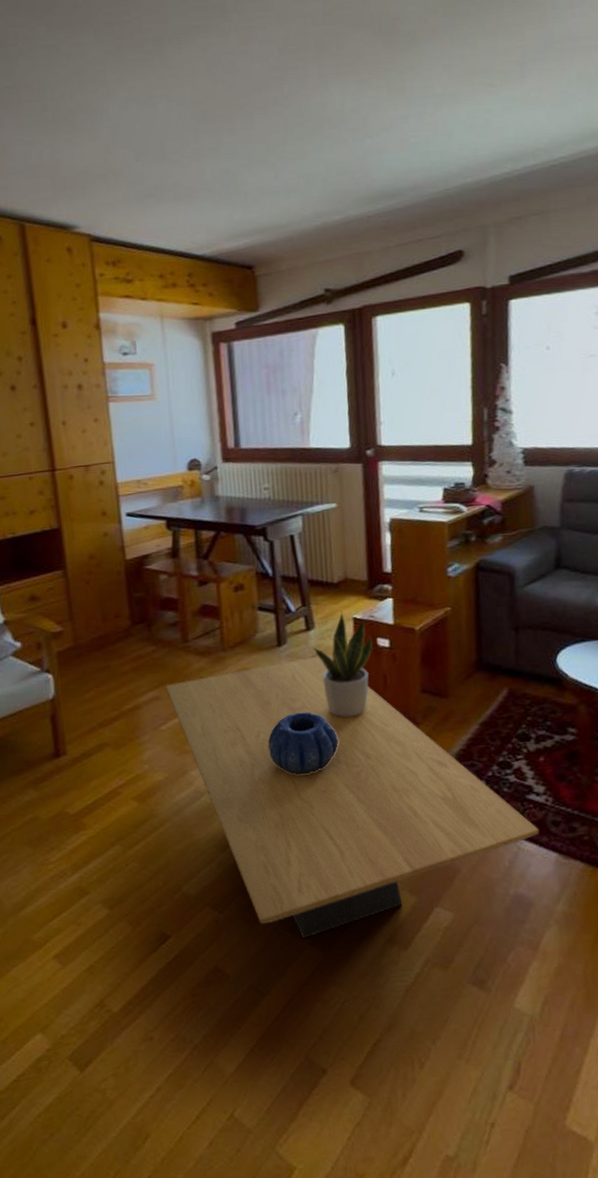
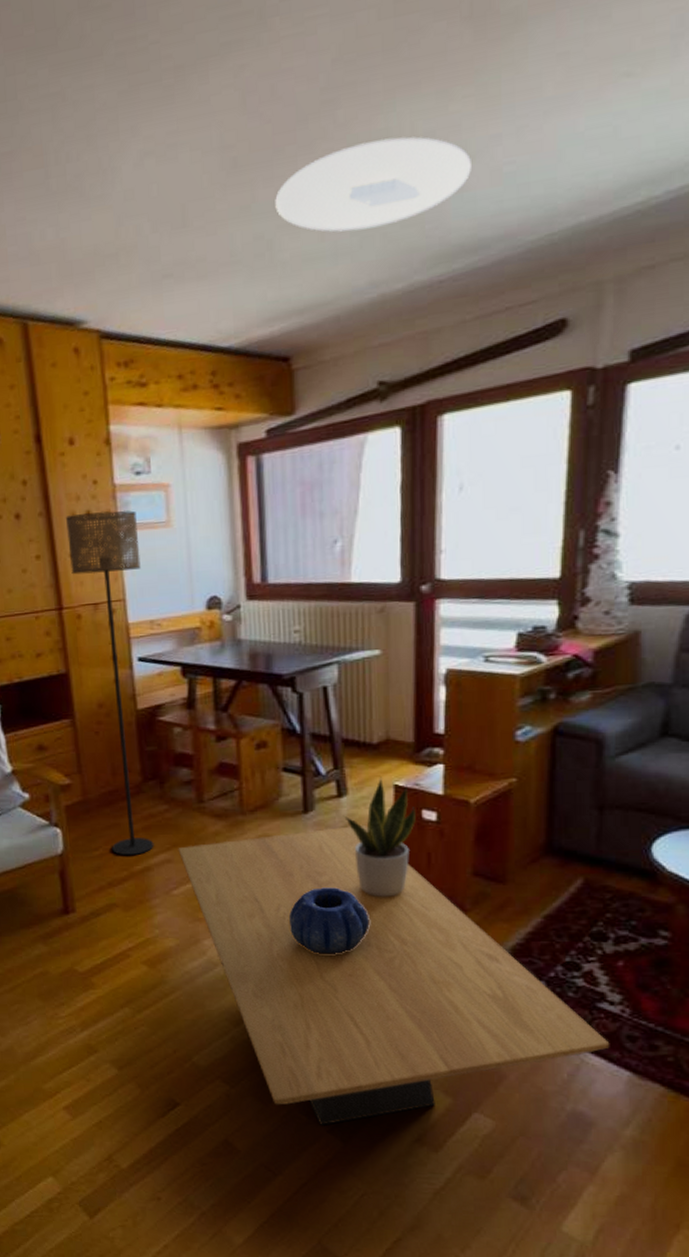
floor lamp: none [58,384,143,697] -> present [65,510,154,856]
ceiling light: none [237,109,387,174] -> present [275,136,471,232]

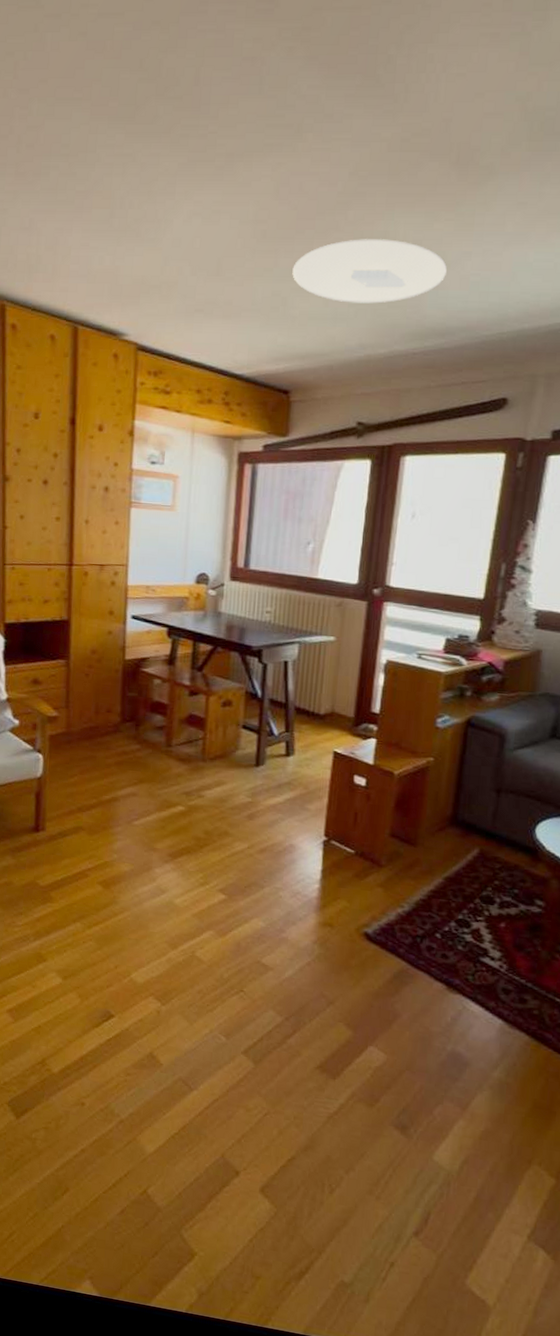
floor lamp: present [65,510,154,856] -> none [85,487,147,787]
coffee table: present [178,824,610,1125] -> none [143,781,488,1047]
decorative bowl: present [288,887,370,954] -> none [231,832,300,893]
potted plant: present [343,776,416,898] -> none [288,743,349,848]

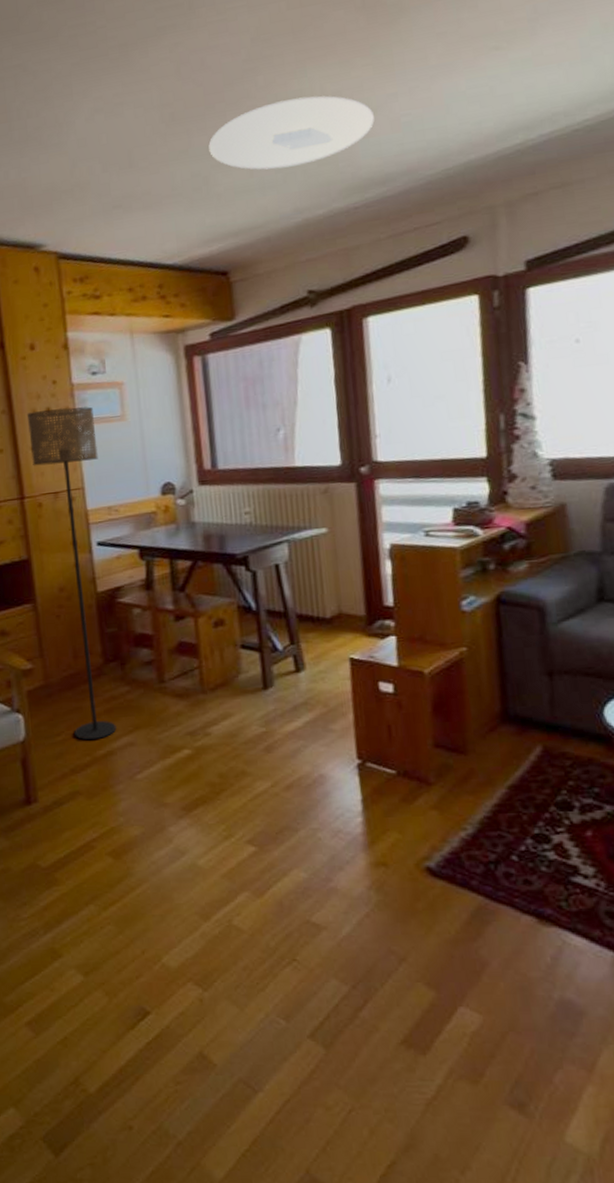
floor lamp: none [85,487,147,787] -> present [26,406,117,741]

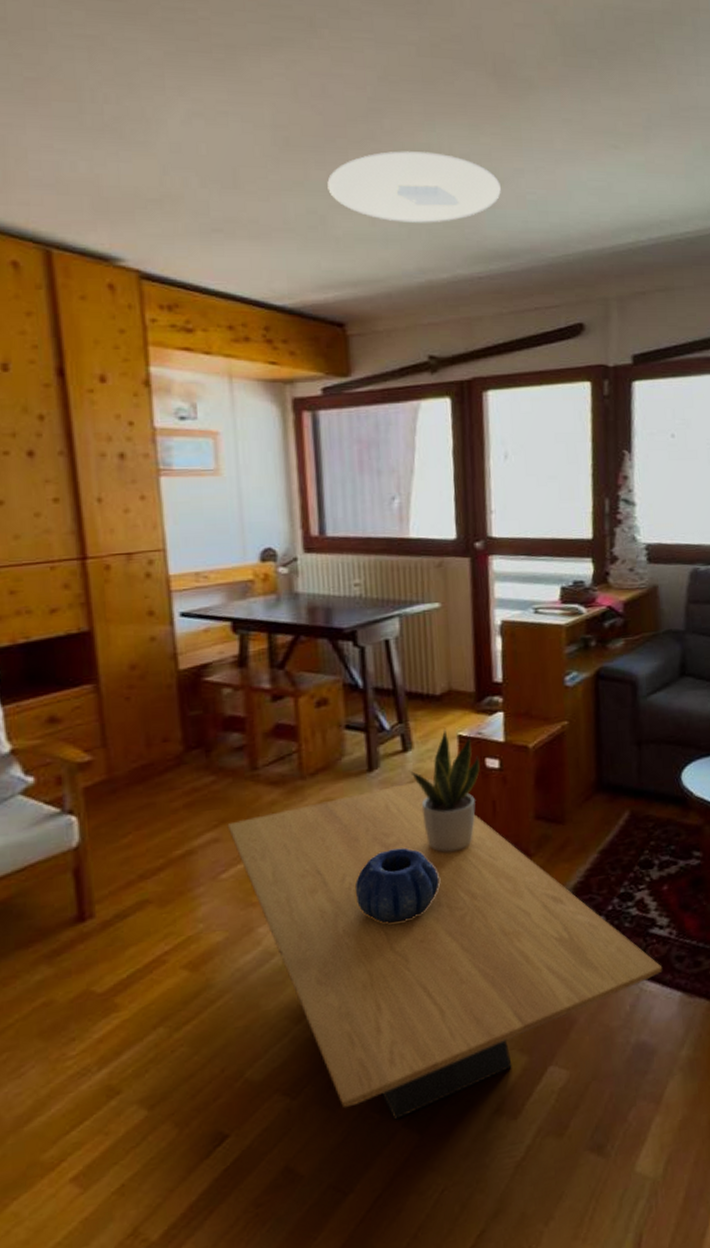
floor lamp: present [26,406,117,741] -> none [92,455,198,841]
coffee table: none [140,699,590,1030] -> present [227,778,663,1120]
decorative bowl: none [254,765,336,837] -> present [354,847,440,924]
potted plant: none [302,650,374,774] -> present [409,728,480,853]

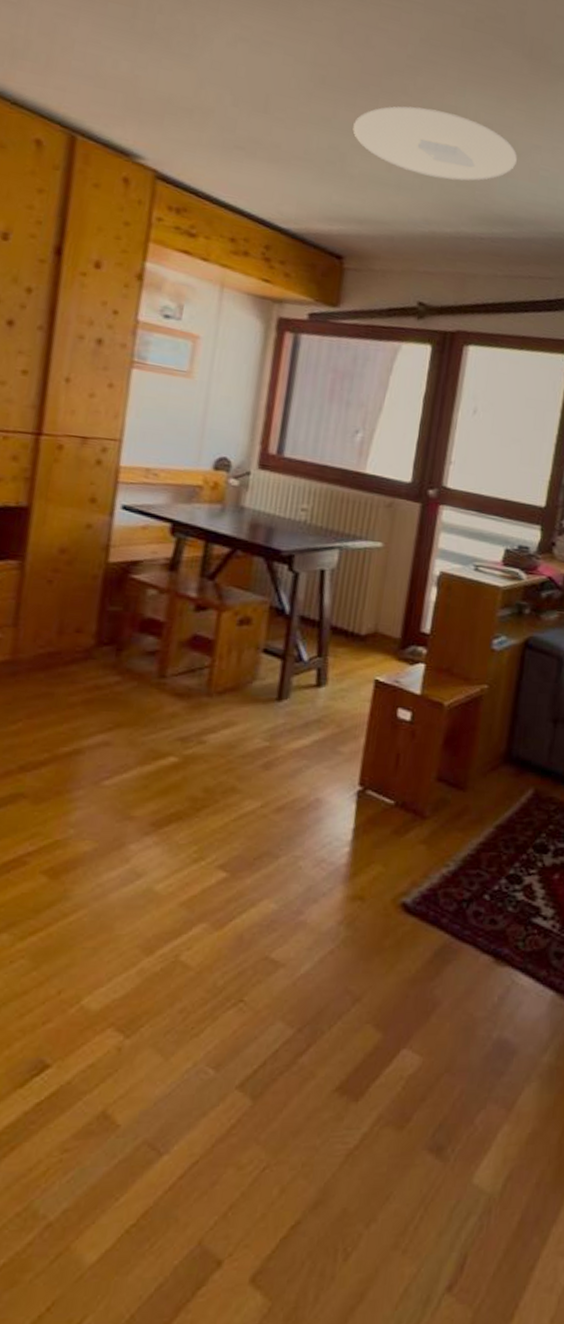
coffee table: present [227,778,663,1120] -> none [121,718,539,1080]
decorative bowl: present [354,847,440,924] -> none [237,785,328,864]
potted plant: present [409,728,480,853] -> none [318,670,392,801]

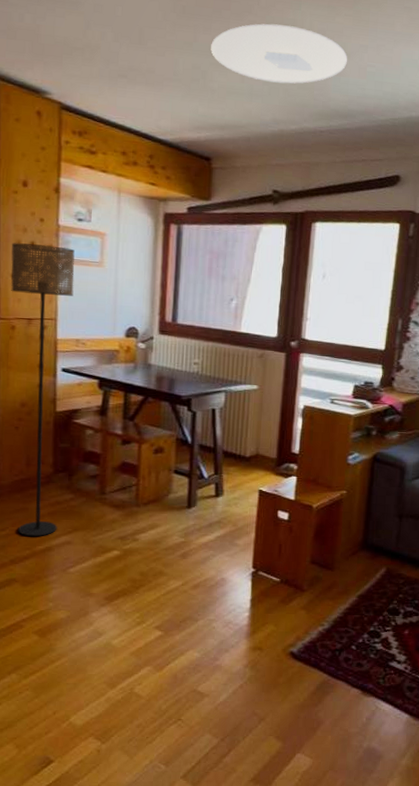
floor lamp: none [35,337,156,735] -> present [11,242,75,537]

